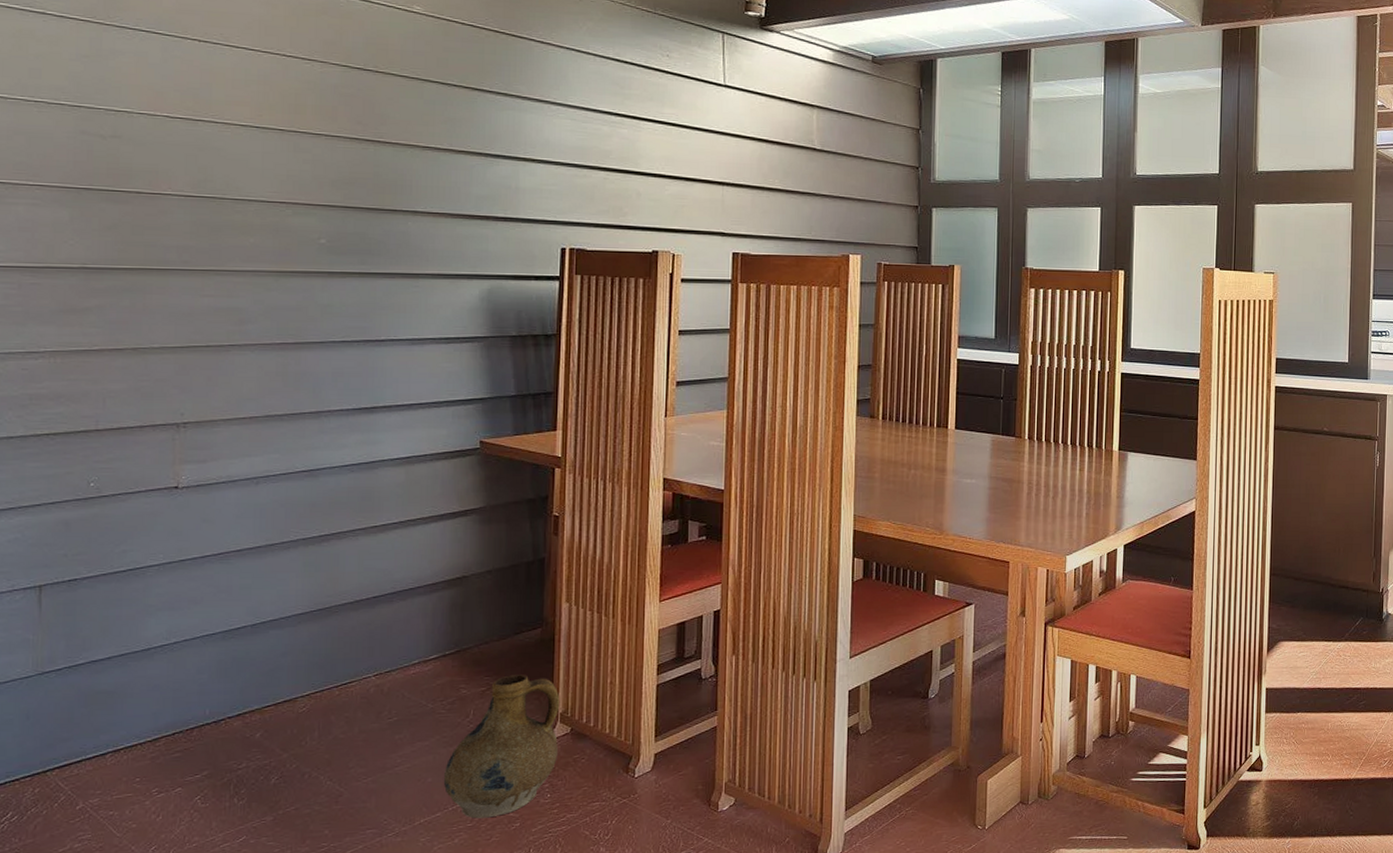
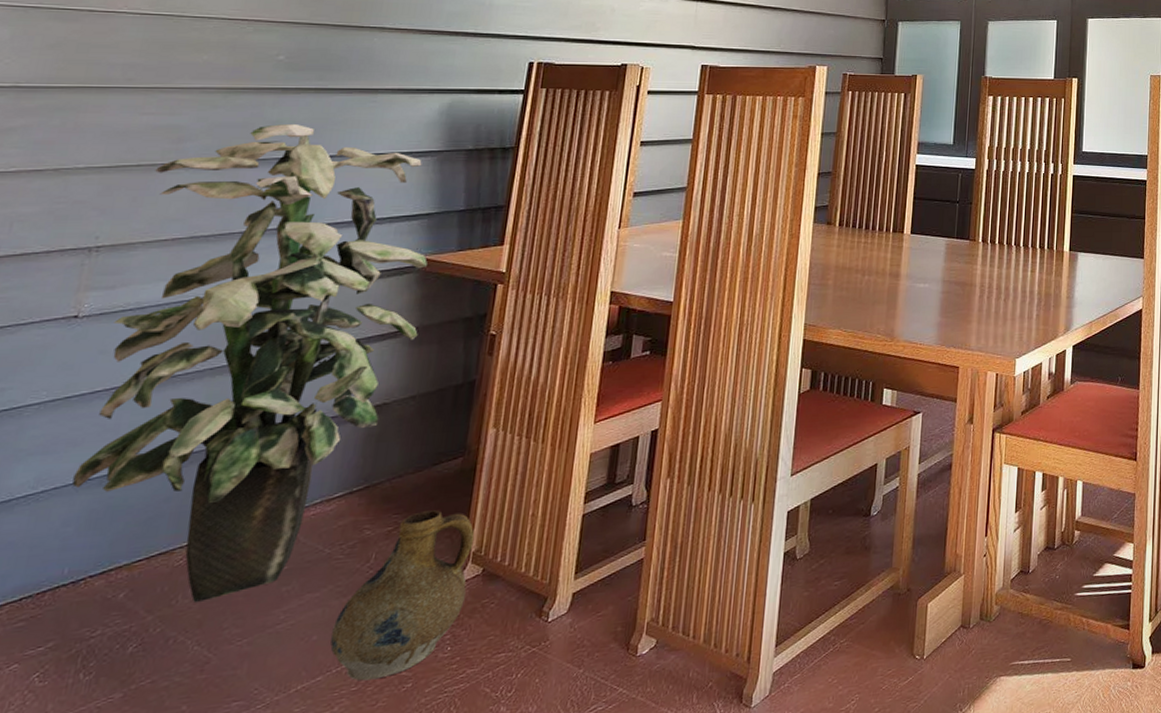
indoor plant: none [199,308,487,744] -> present [72,124,428,602]

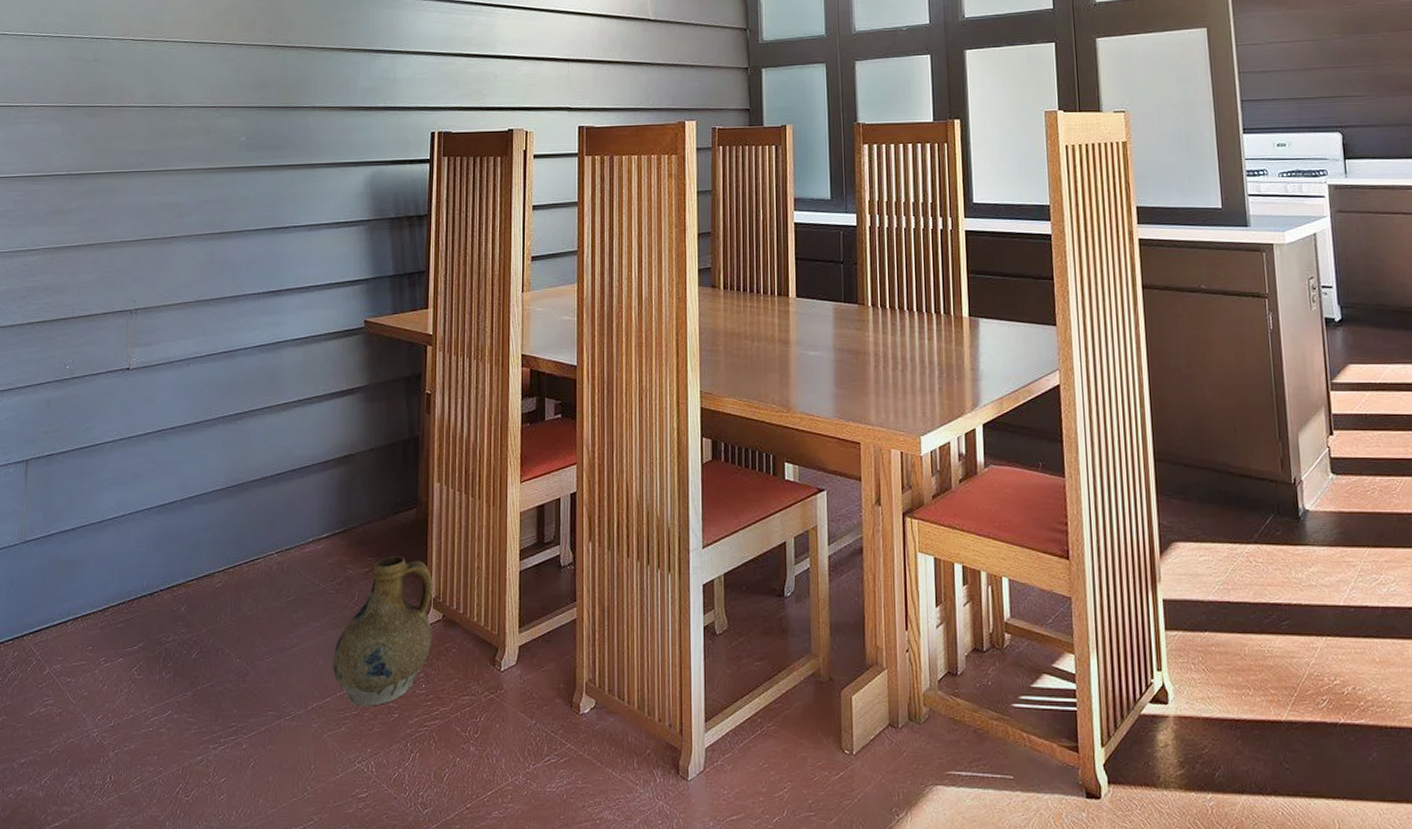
indoor plant: present [72,124,428,602] -> none [141,199,370,620]

